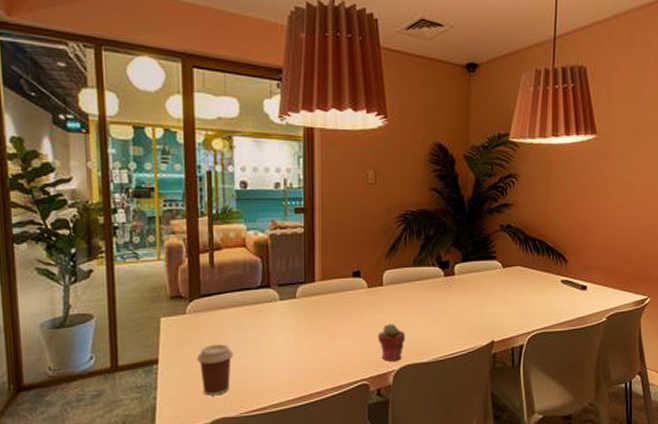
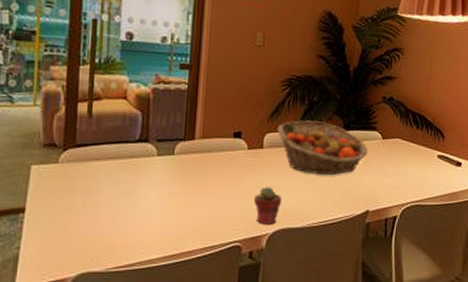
coffee cup: present [197,344,233,396] -> none [66,196,105,249]
fruit basket: none [395,255,489,309] -> present [277,120,368,176]

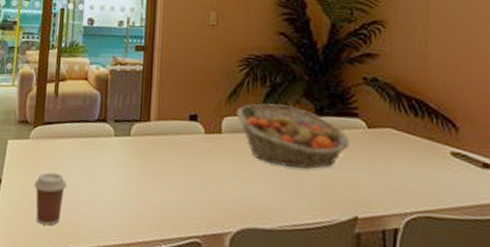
coffee cup: none [66,196,105,249] -> present [34,172,67,226]
potted succulent: present [254,187,281,225] -> none [214,177,245,222]

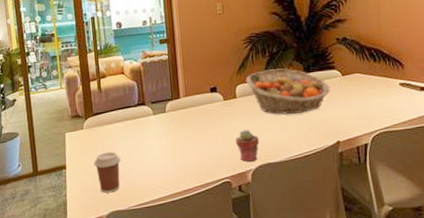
potted succulent: none [214,177,245,222] -> present [236,130,259,162]

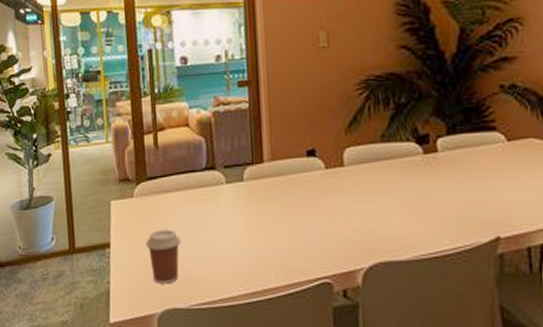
potted succulent: present [236,130,259,162] -> none [341,212,375,257]
fruit basket: present [245,68,330,115] -> none [358,127,487,194]

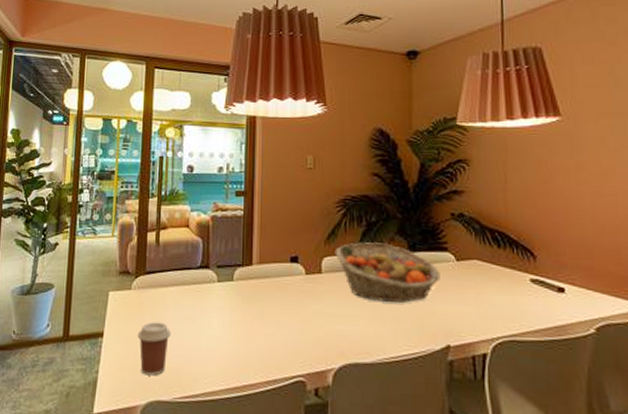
fruit basket: none [358,127,487,194] -> present [335,242,440,303]

